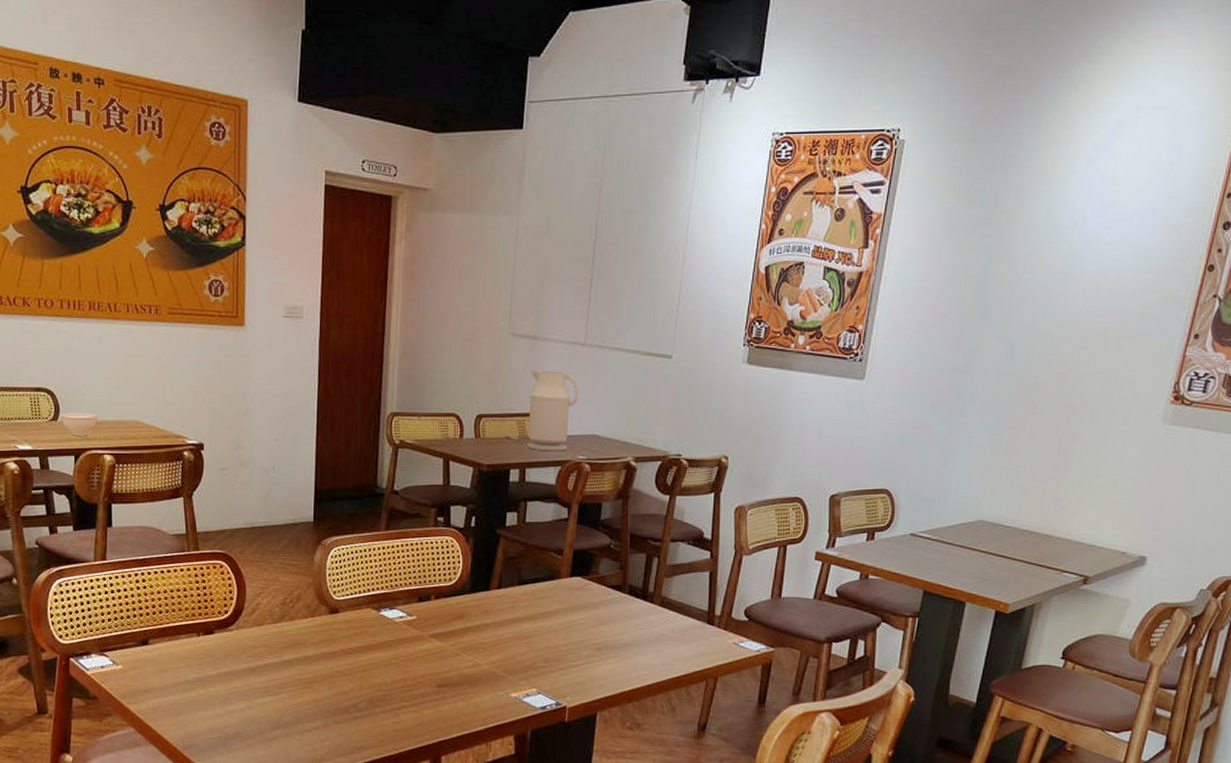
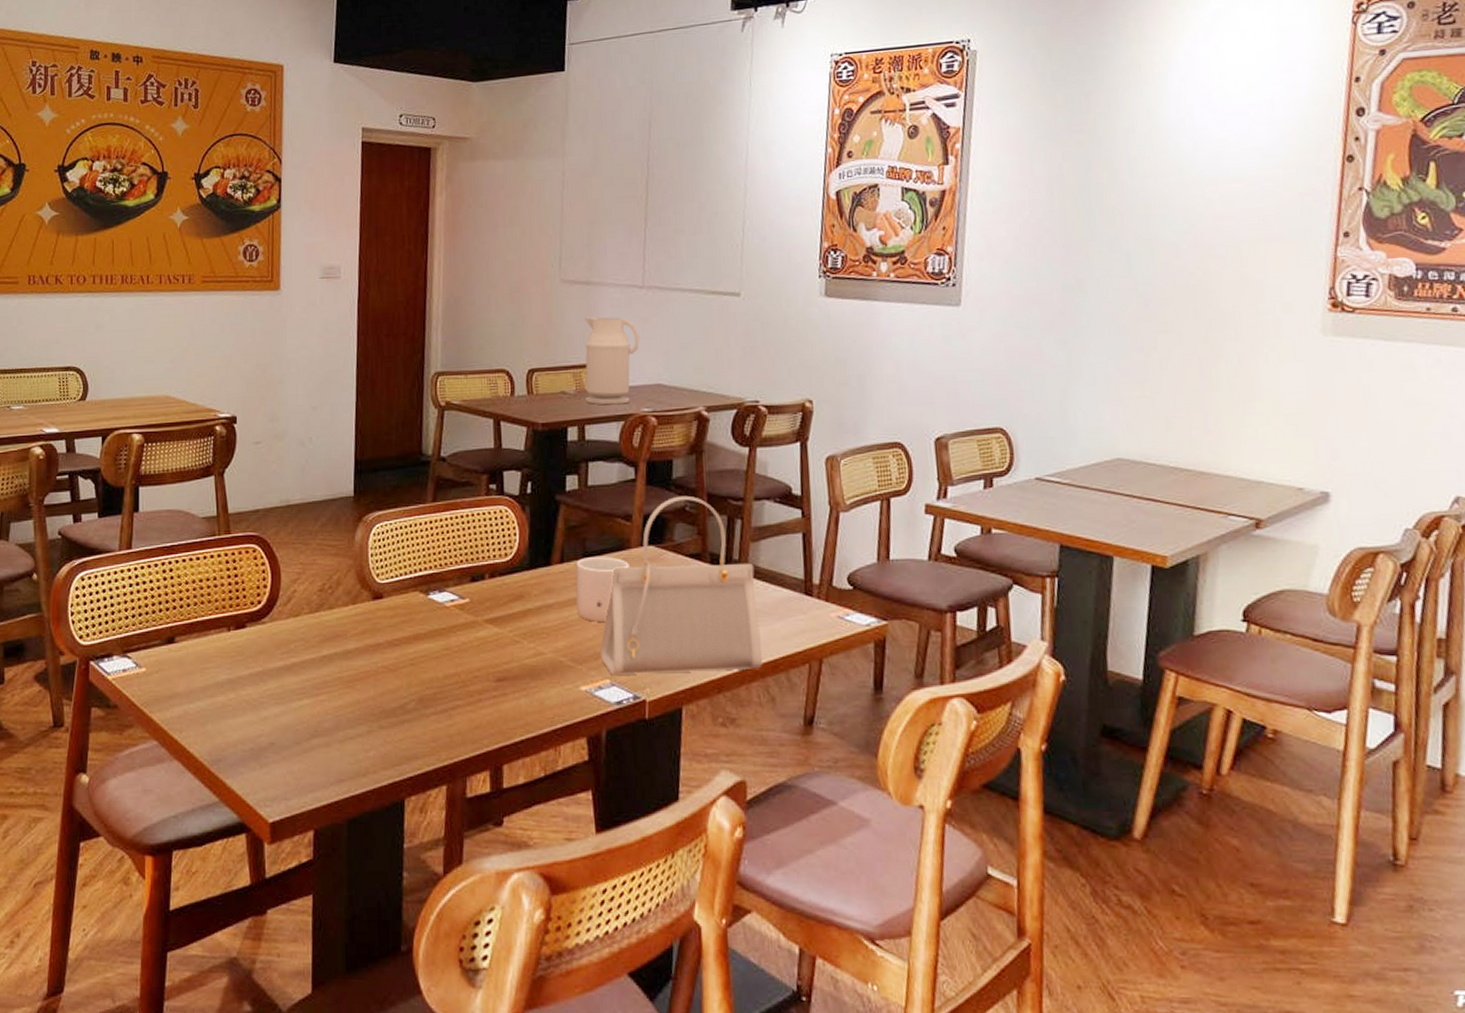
bowl: present [59,413,98,437] -> none [88,390,128,416]
mug: none [511,585,558,640] -> present [575,557,629,622]
handbag: none [530,535,667,685] -> present [600,495,762,675]

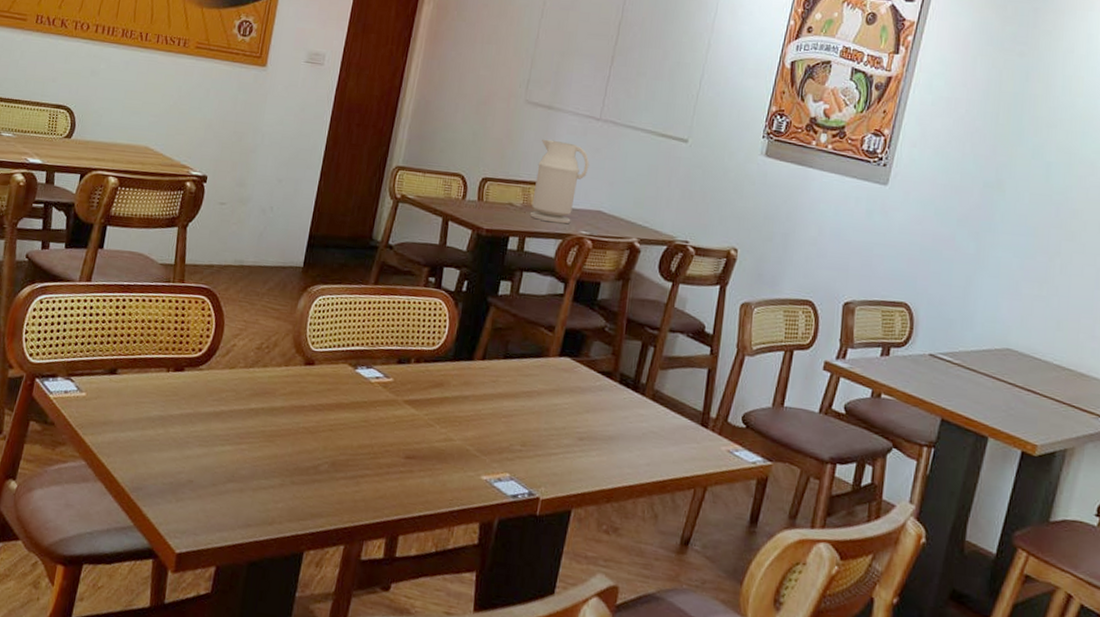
mug: present [575,557,629,622] -> none [490,358,545,420]
handbag: present [600,495,762,675] -> none [504,316,659,487]

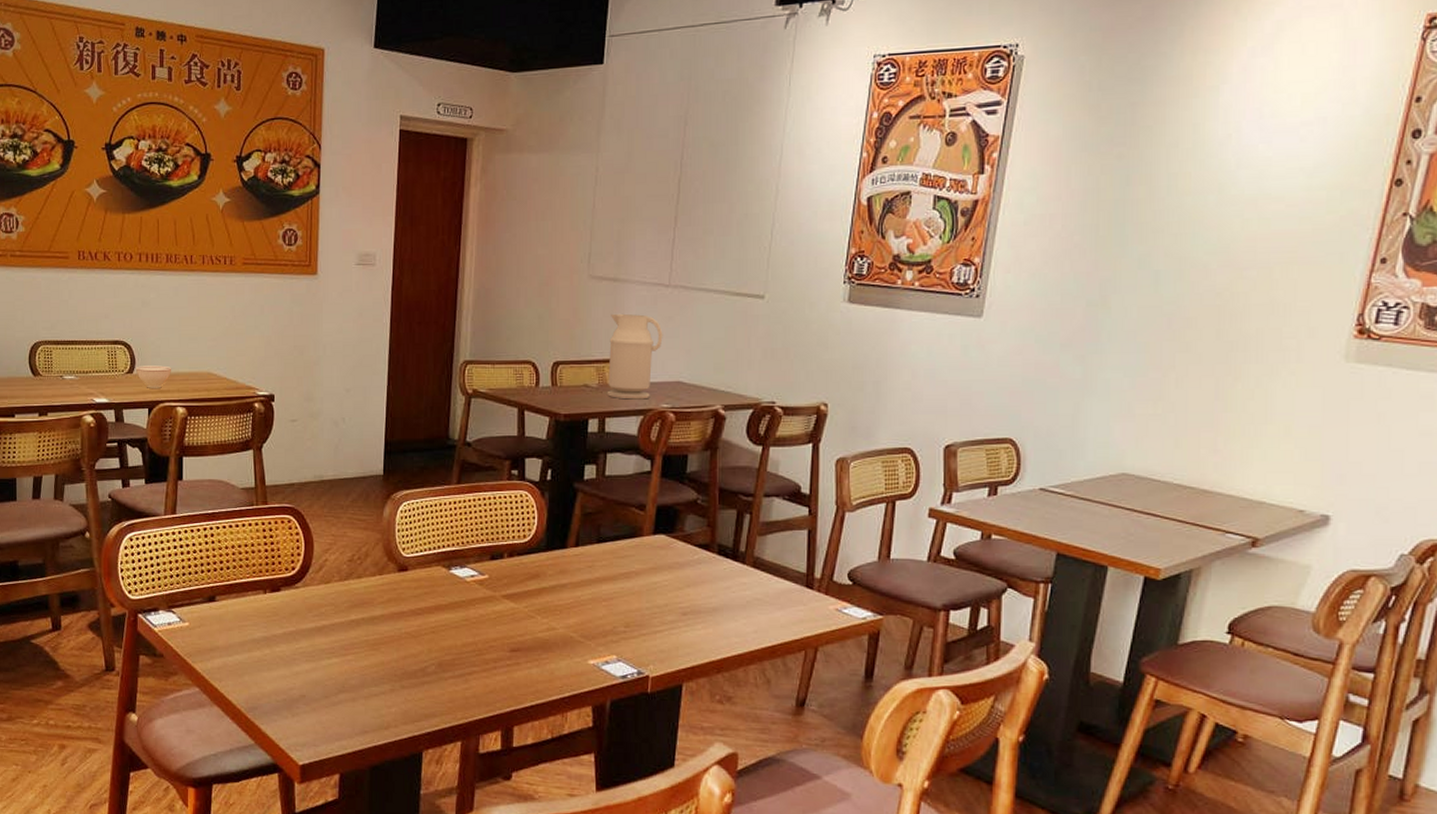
bowl: none [74,132,111,157] -> present [135,365,172,389]

